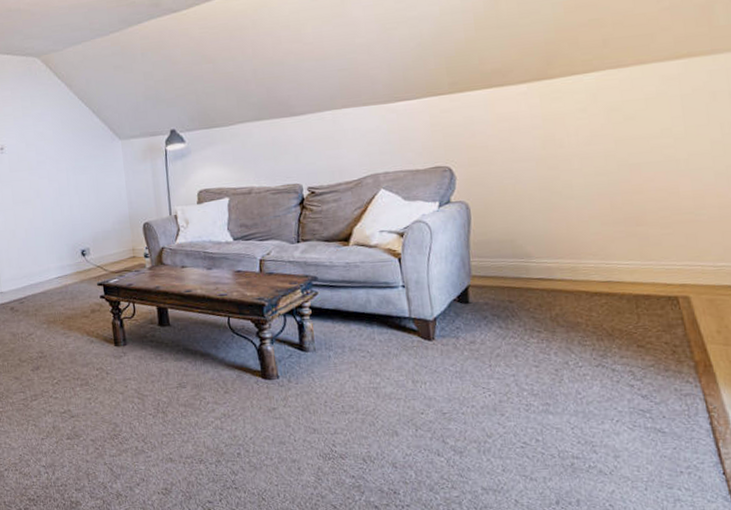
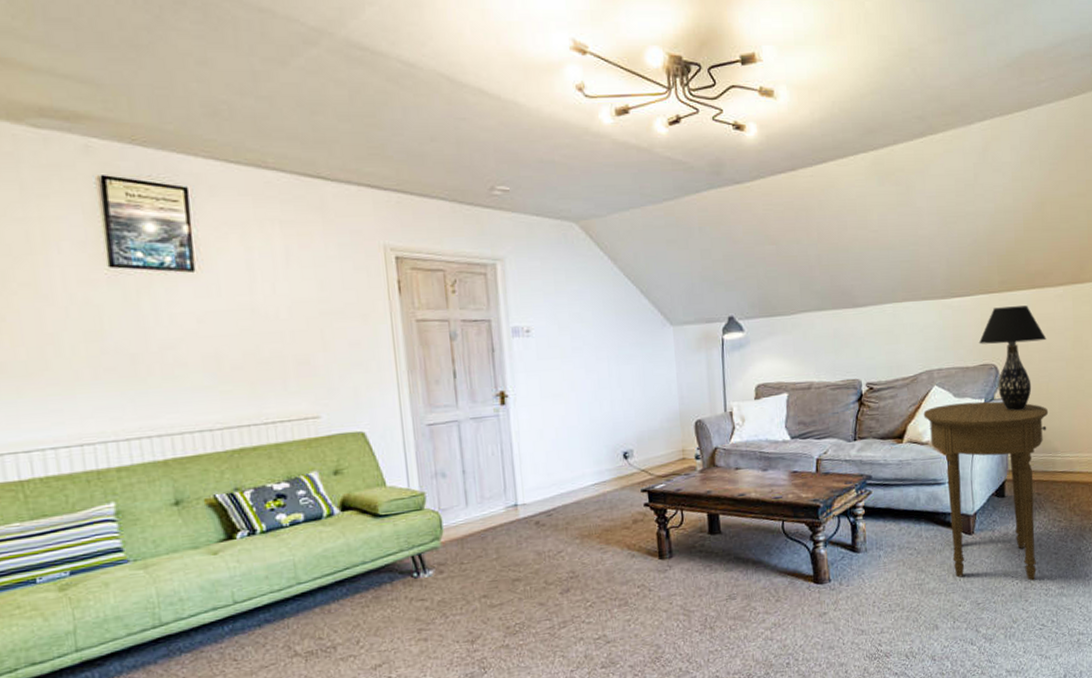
side table: none [370,204,518,394] -> present [923,401,1049,581]
table lamp: none [428,105,510,214] -> present [978,305,1047,411]

